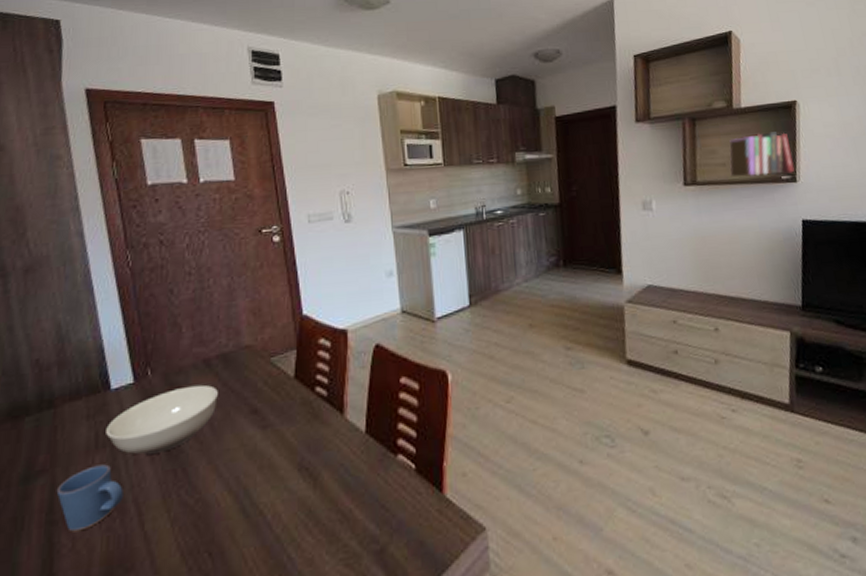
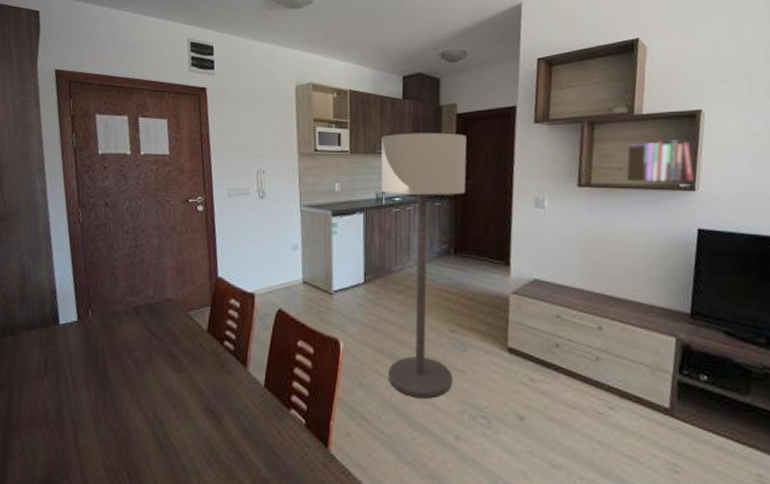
mug: present [56,464,123,532] -> none [12,386,64,439]
bowl: present [106,384,218,455] -> none [53,328,144,382]
floor lamp: none [477,137,572,426] -> present [381,132,467,399]

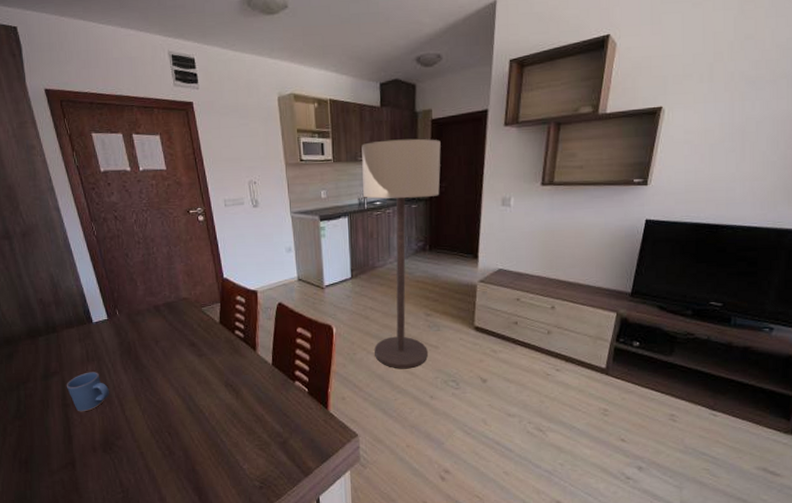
mug: none [12,386,64,439] -> present [66,372,109,412]
books: present [626,140,694,183] -> none [586,137,647,179]

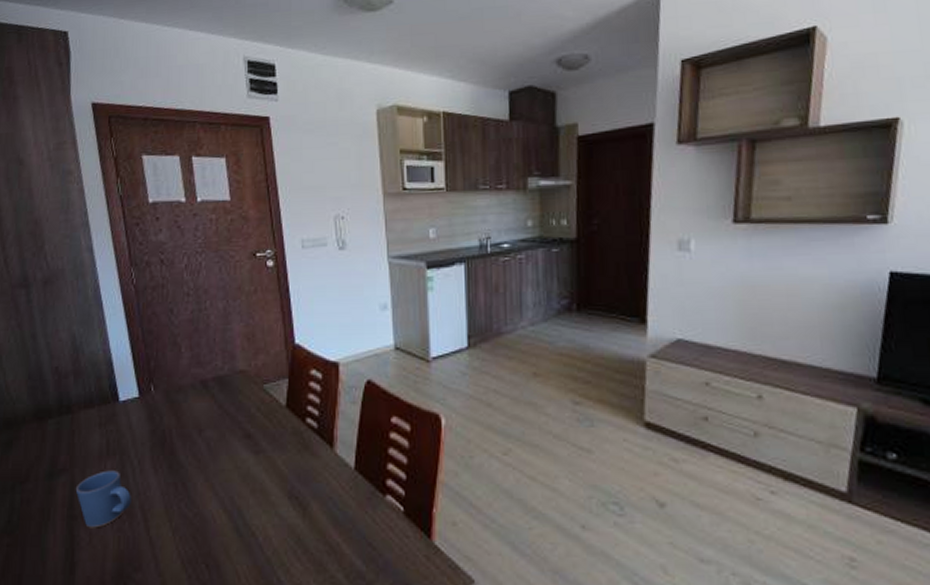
floor lamp: present [361,138,441,369] -> none [484,160,591,483]

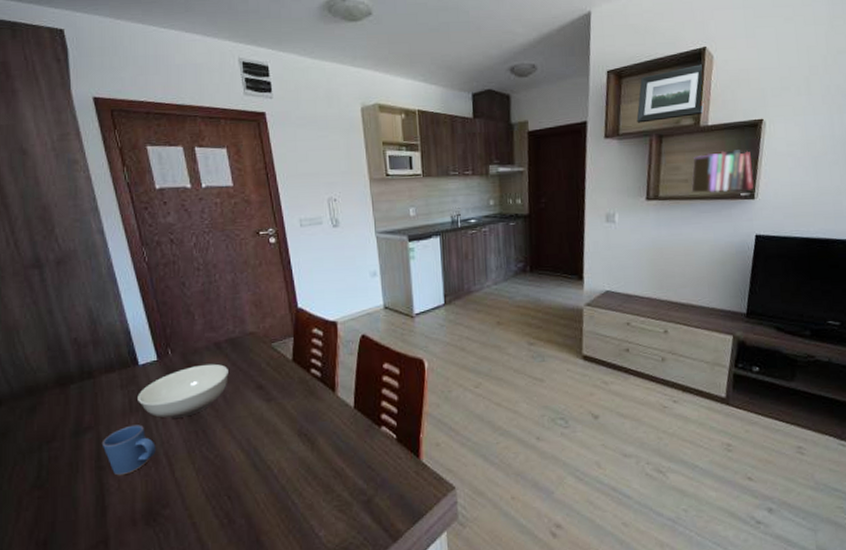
bowl: none [115,405,214,466] -> present [138,363,229,418]
picture frame: none [720,48,814,125] -> present [636,64,704,123]
books: none [796,158,887,215] -> present [691,150,754,193]

